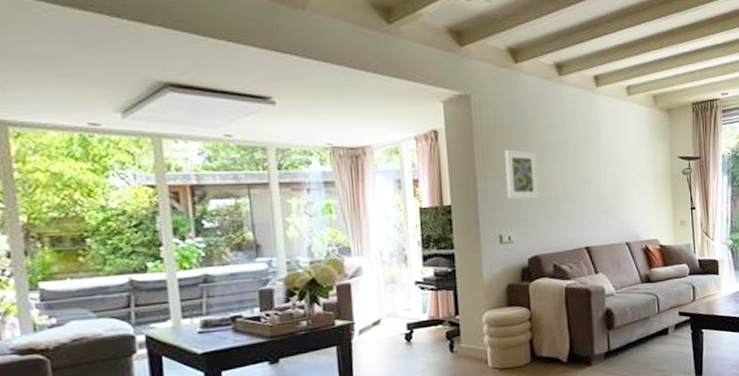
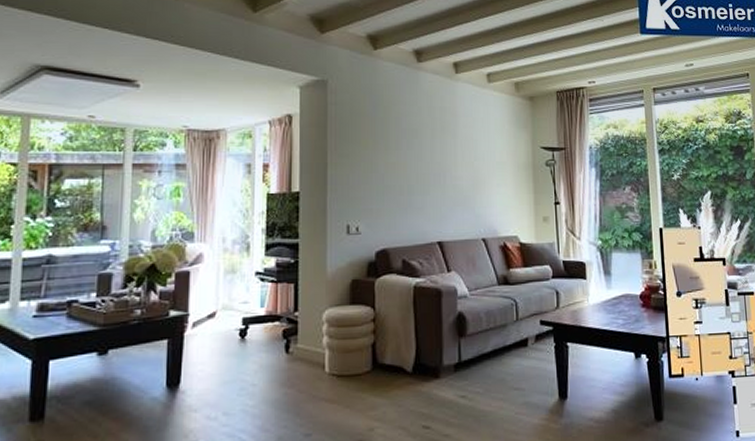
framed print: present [505,149,540,200] -> none [358,135,392,188]

